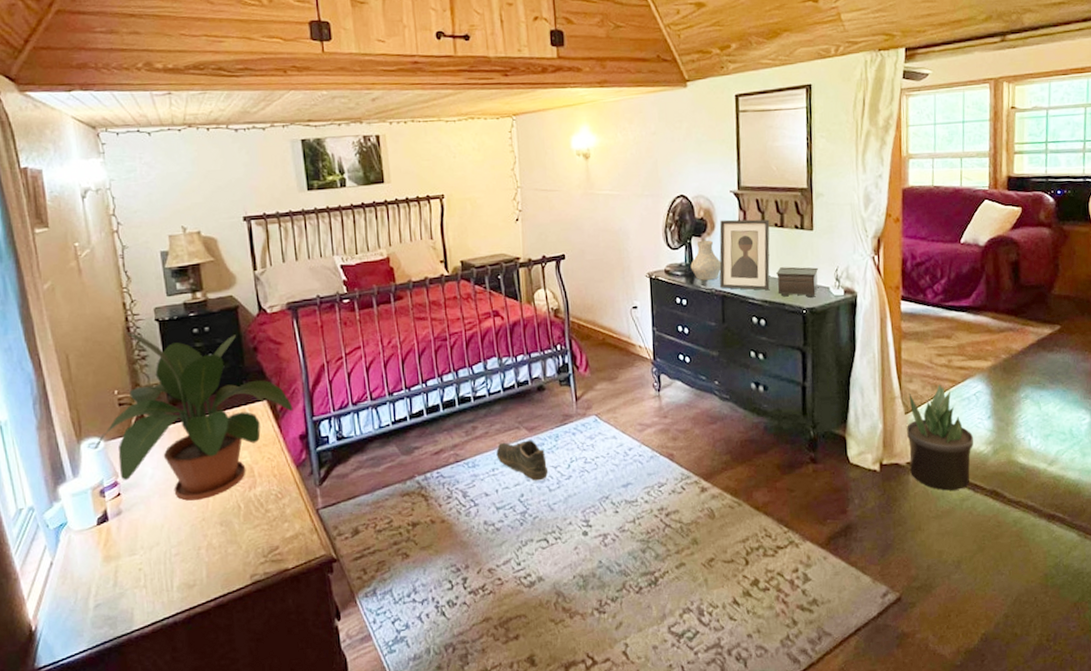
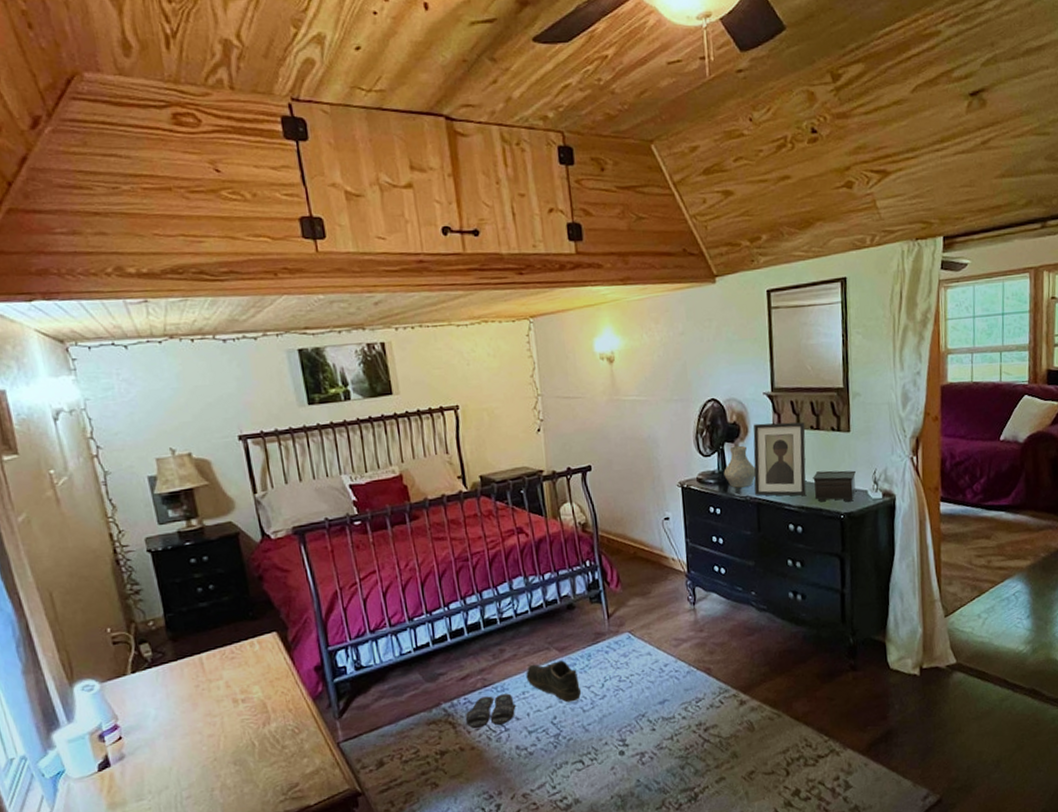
potted plant: present [94,332,293,501] -> none [89,563,306,741]
slippers: none [437,469,486,502] -> present [465,693,516,728]
planter: present [906,384,974,491] -> none [945,585,1013,692]

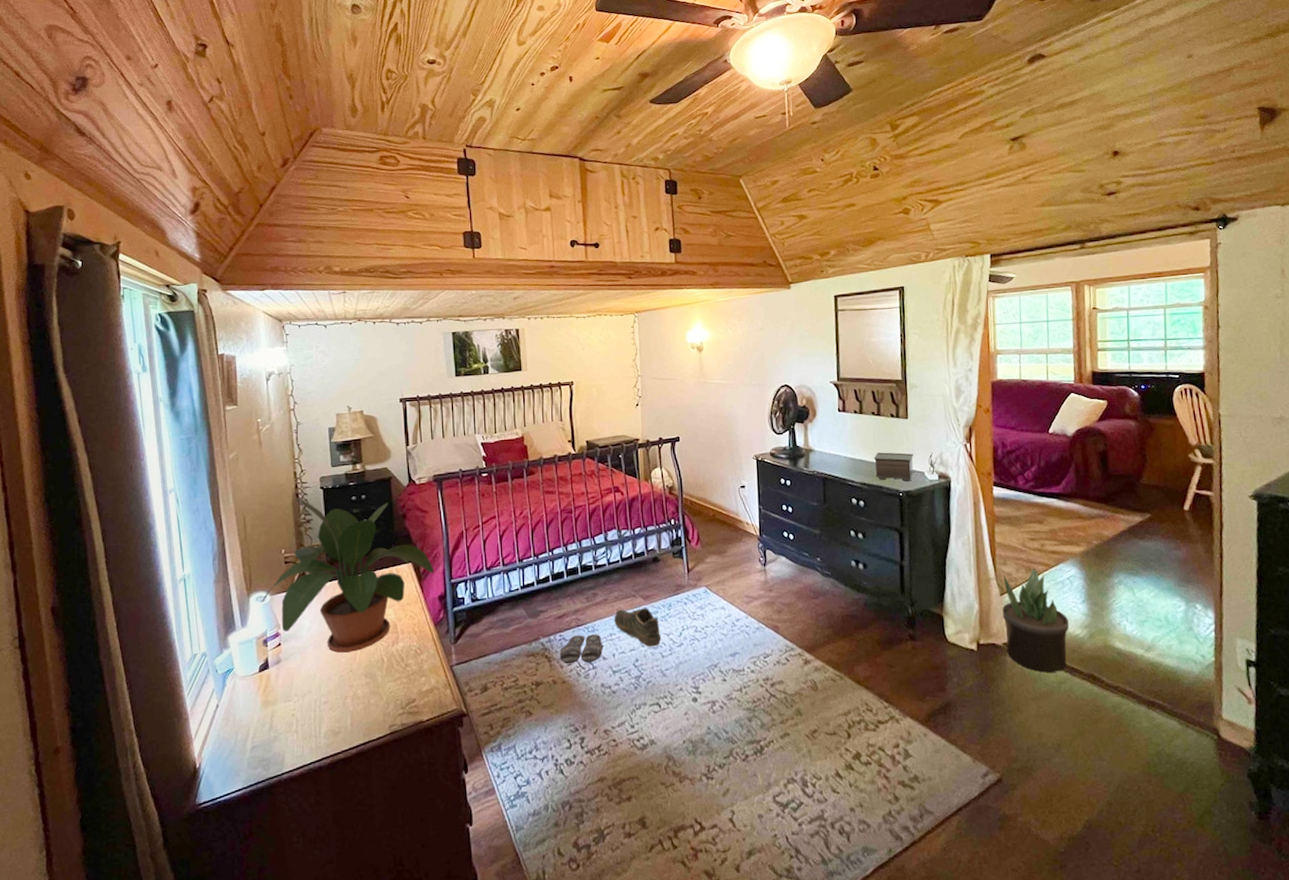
potted plant: none [89,563,306,741] -> present [261,498,434,653]
vase: present [723,445,756,488] -> none [794,426,823,463]
picture frame: present [753,422,807,496] -> none [820,408,868,473]
planter: none [945,585,1013,692] -> present [1001,567,1070,673]

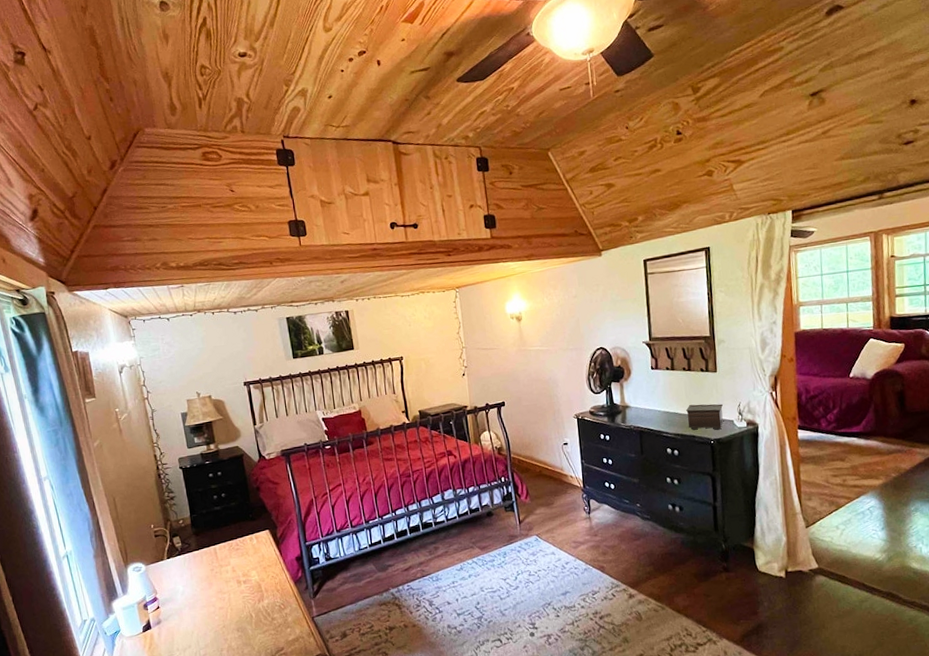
potted plant: present [261,498,434,653] -> none [138,477,290,612]
slippers: present [559,634,604,663] -> none [408,582,448,610]
shoe: present [614,608,661,647] -> none [455,557,499,591]
planter: present [1001,567,1070,673] -> none [807,501,870,594]

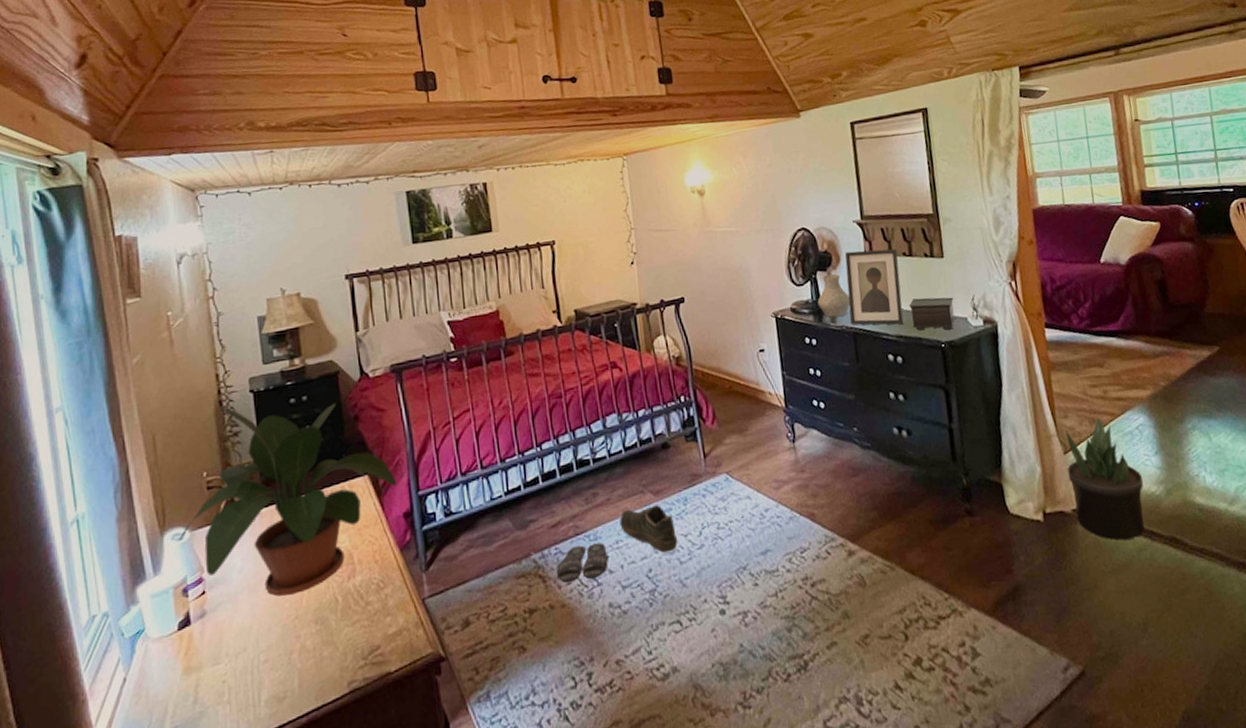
potted plant: none [138,477,290,612] -> present [179,403,397,597]
slippers: none [408,582,448,610] -> present [556,542,609,583]
shoe: none [455,557,499,591] -> present [619,505,677,553]
vase: none [611,384,638,419] -> present [817,273,851,318]
picture frame: none [635,364,681,425] -> present [845,249,904,325]
planter: none [807,501,870,594] -> present [1065,418,1145,541]

